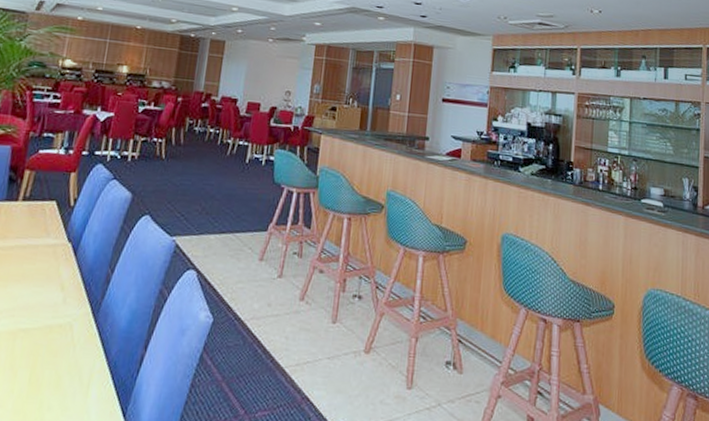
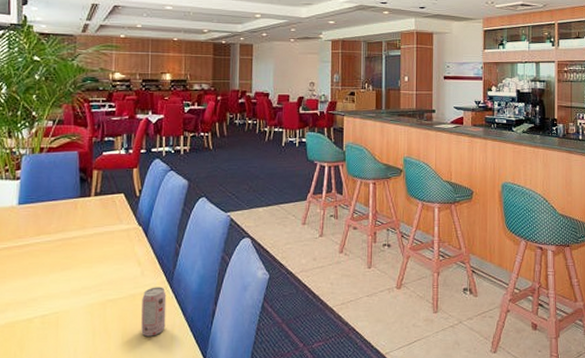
beverage can: none [53,318,89,381] -> present [141,286,167,337]

